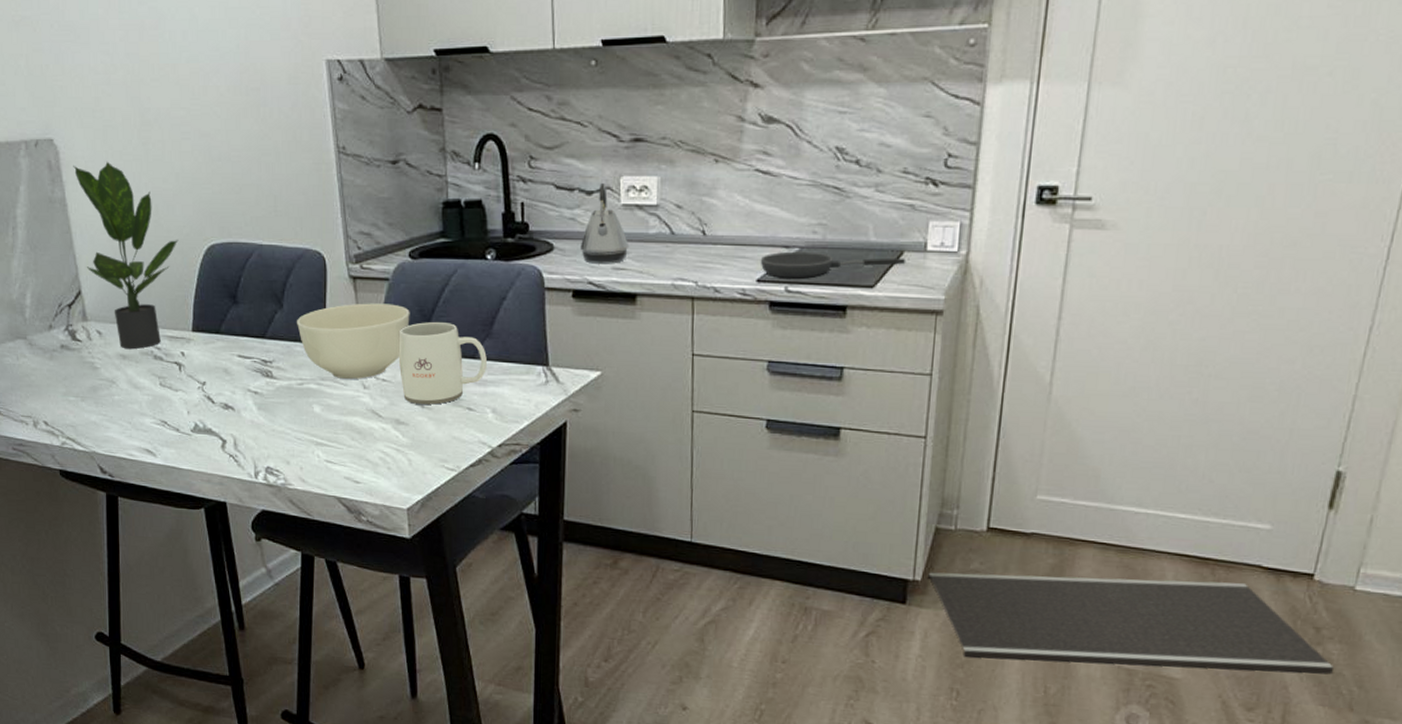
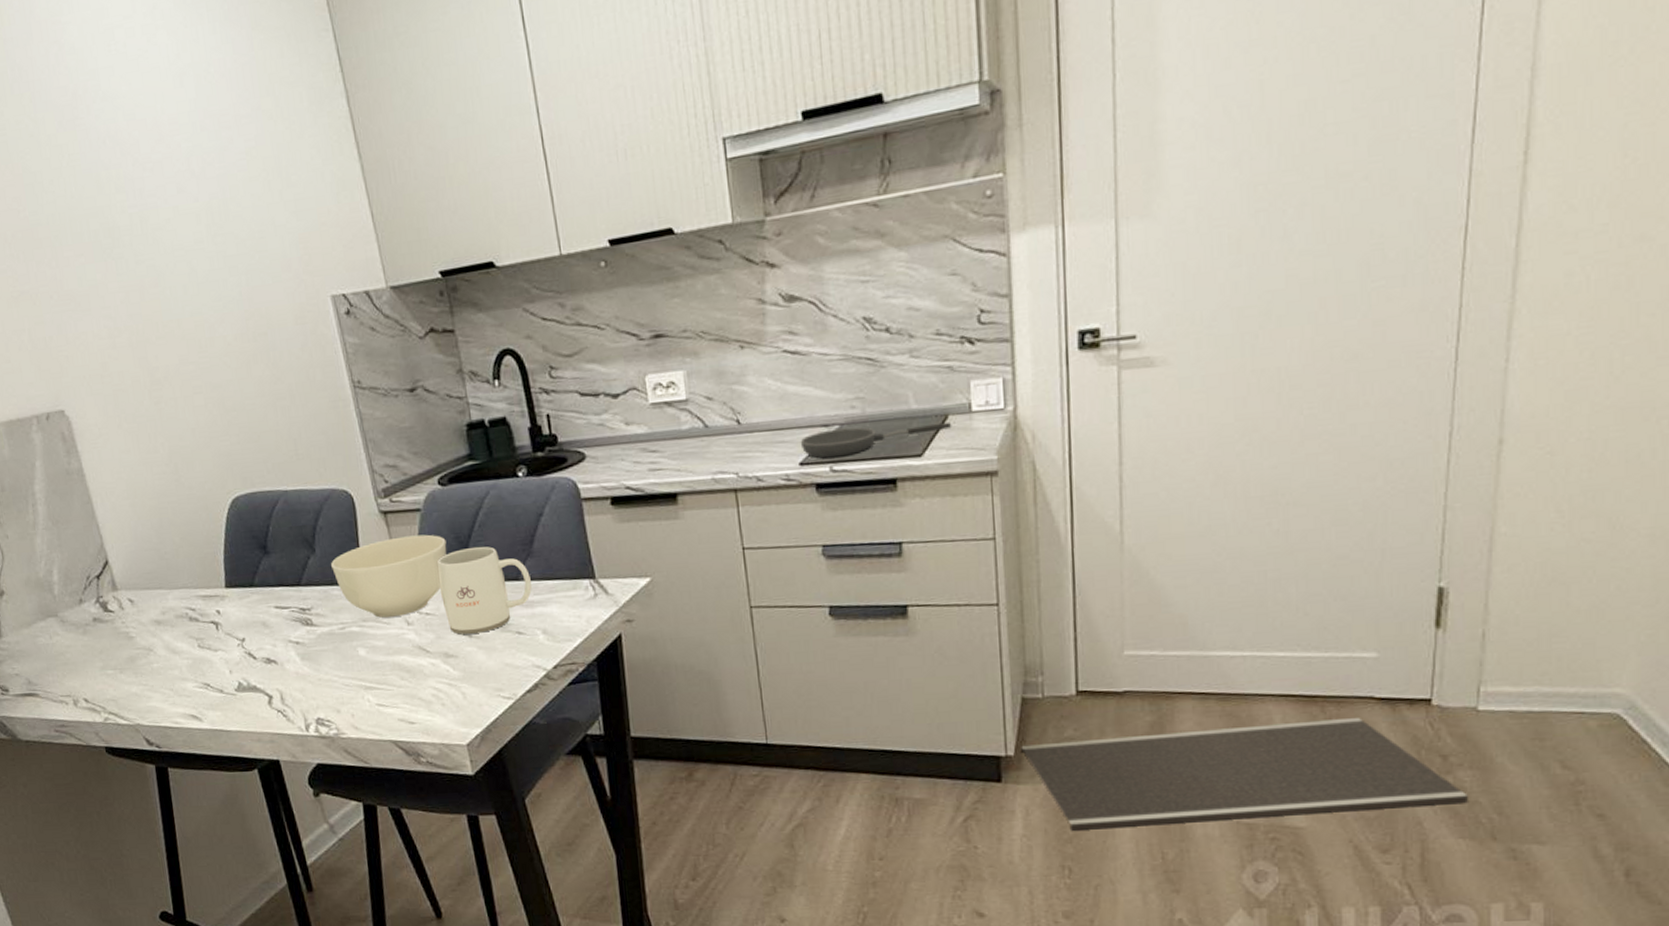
potted plant: present [73,161,179,349] -> none [87,425,202,614]
kettle: present [580,183,630,264] -> none [612,384,664,468]

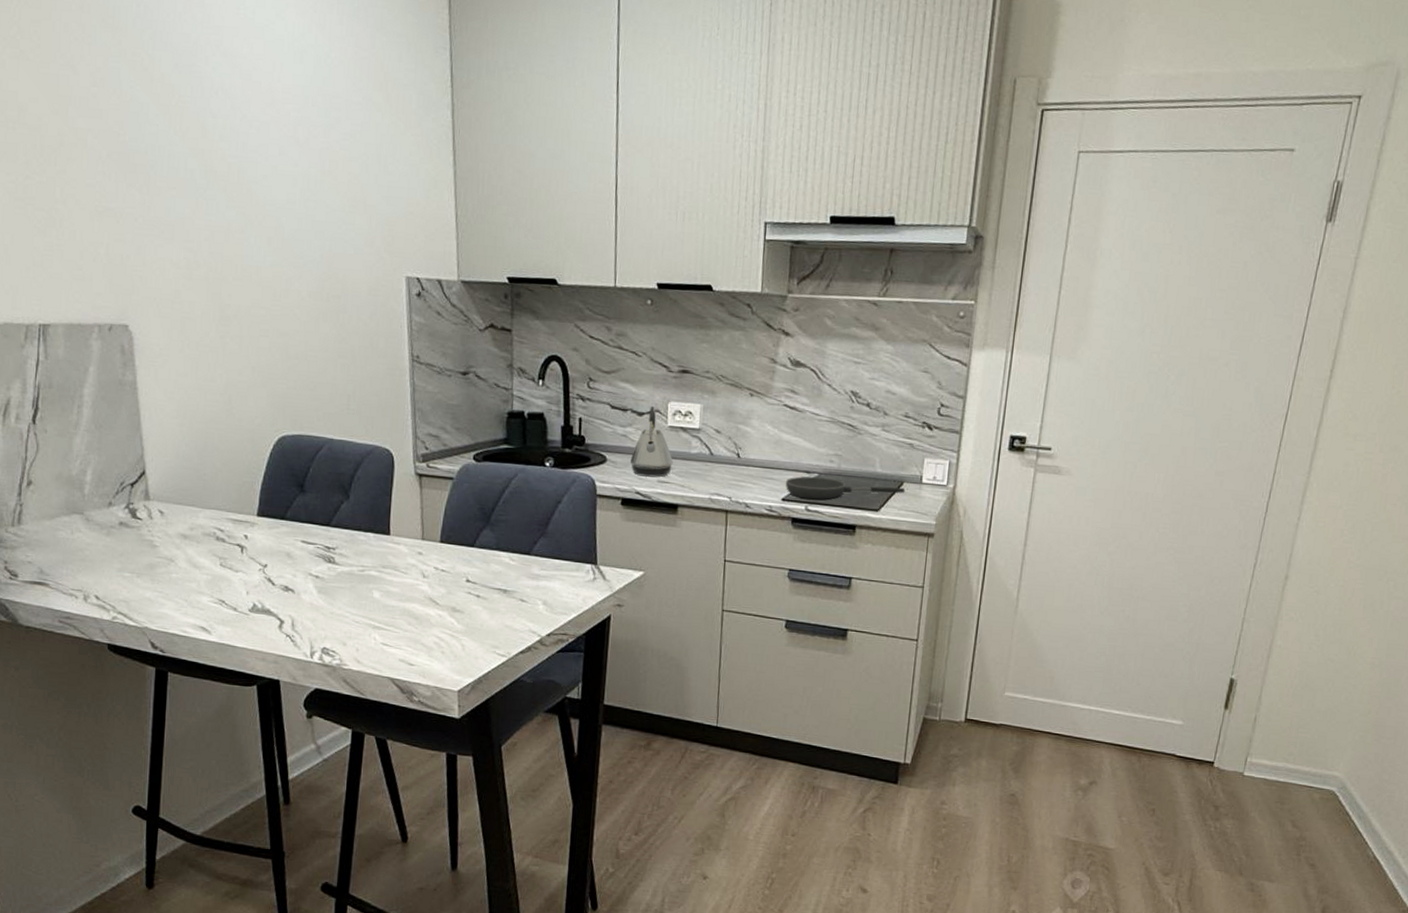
bowl: present [330,534,447,618] -> none [361,498,472,569]
mug: present [437,546,532,635] -> none [458,519,541,595]
kettle: none [612,384,664,468] -> present [630,407,674,477]
door mat: present [1021,718,1468,831] -> none [916,756,1228,845]

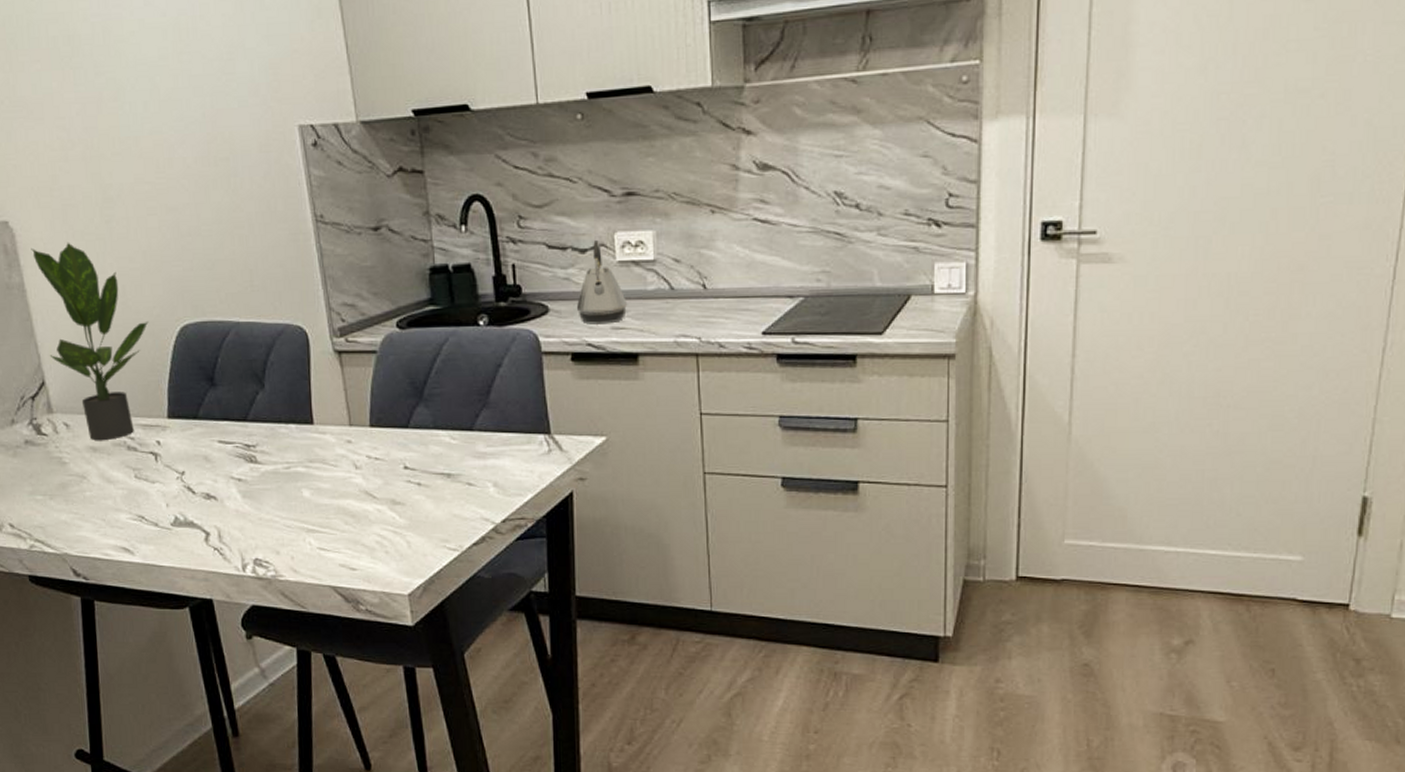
potted plant: none [147,350,250,530] -> present [31,242,149,440]
frying pan: present [785,476,906,501] -> none [764,300,914,331]

